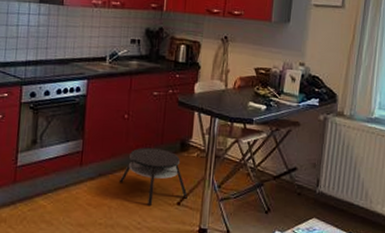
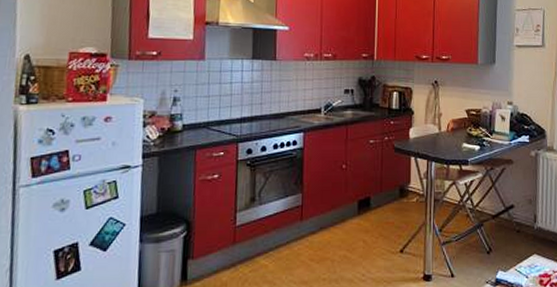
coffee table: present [120,147,188,205] -> none [341,197,410,256]

